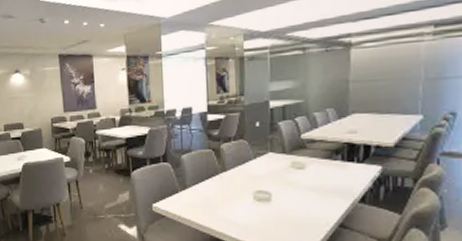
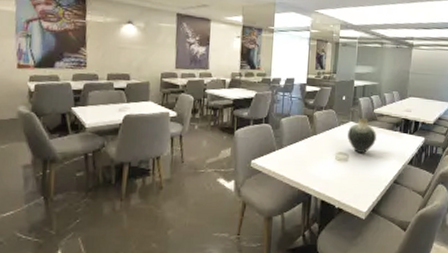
vase: none [267,147,308,192] -> present [348,118,376,154]

